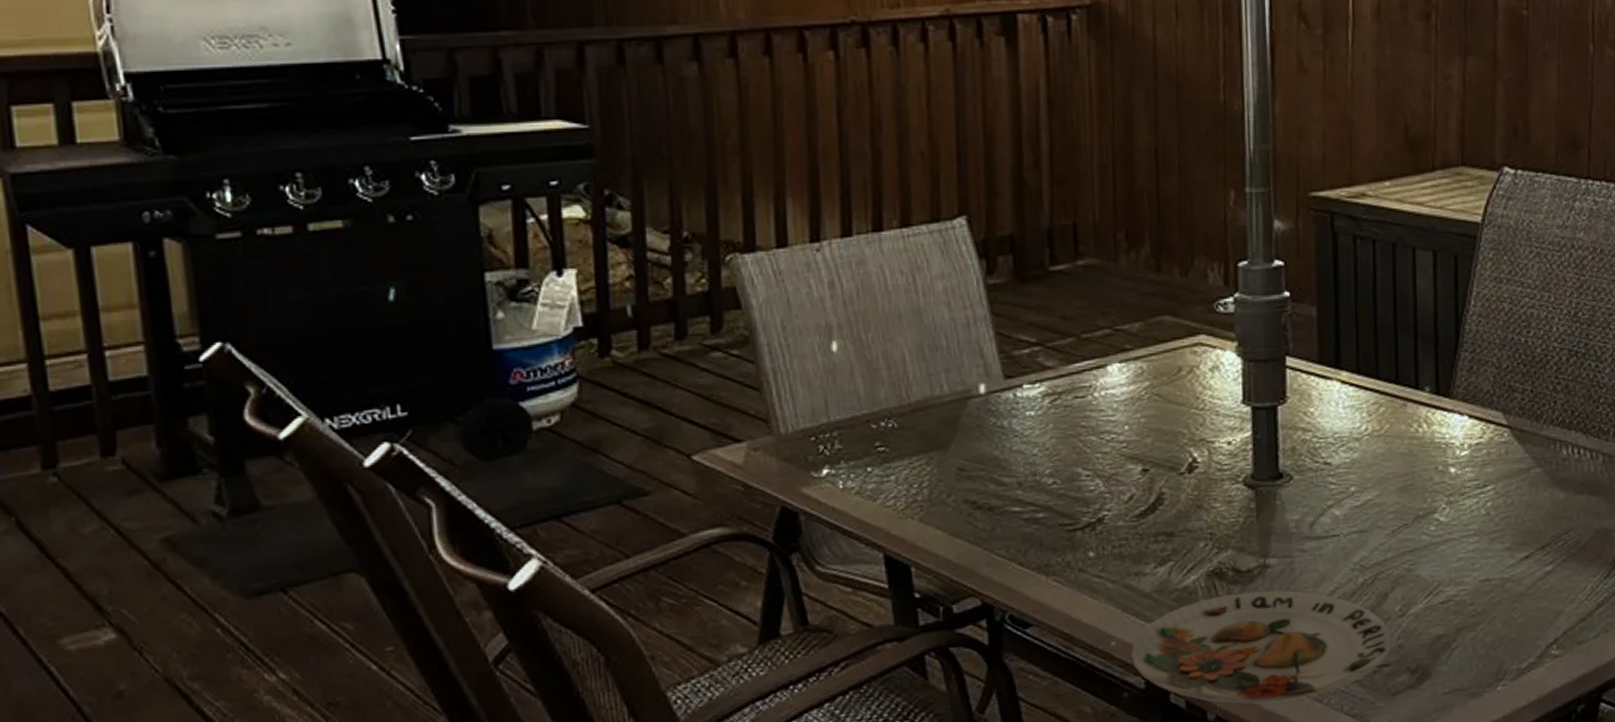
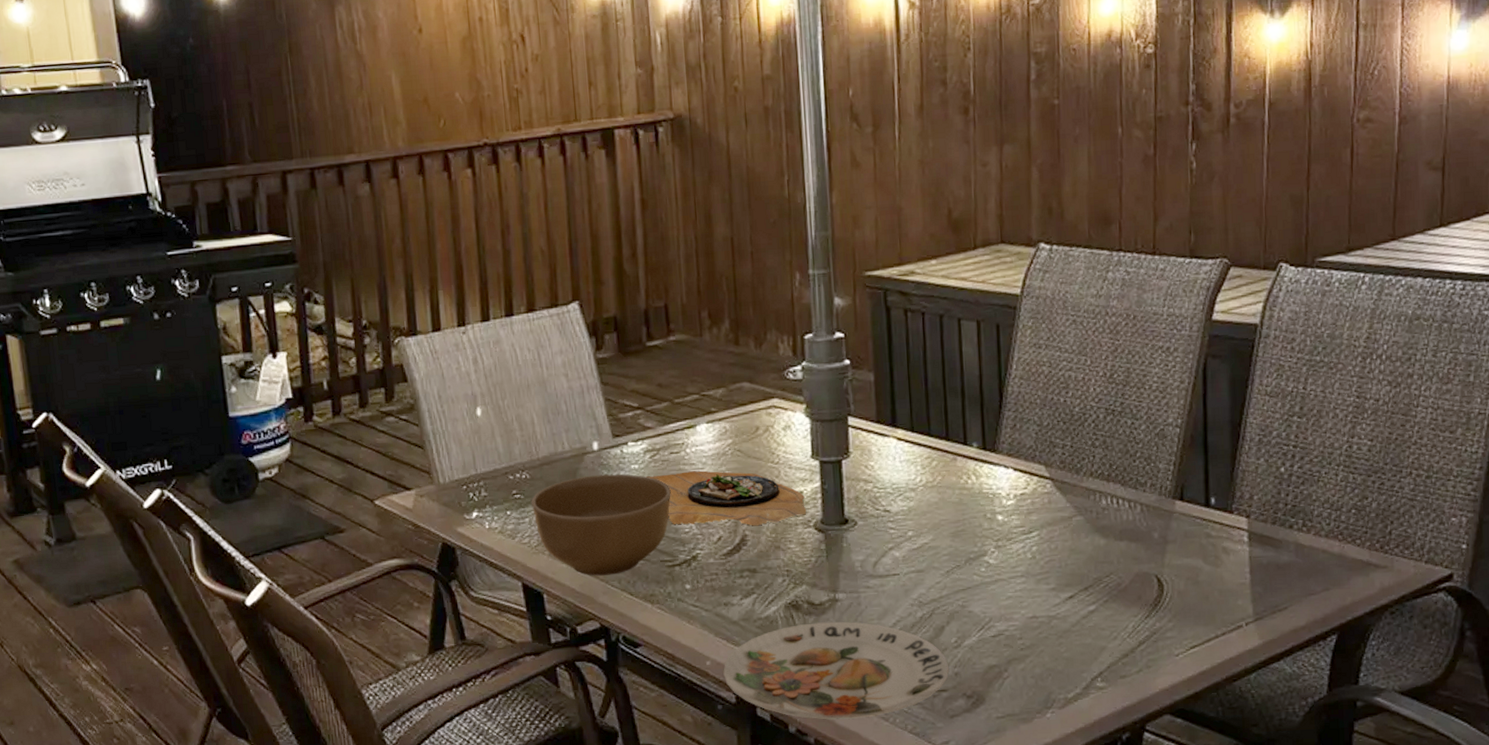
bowl: none [898,422,1074,544] -> present [531,474,671,576]
platter: none [1044,417,1235,483] -> present [646,470,807,526]

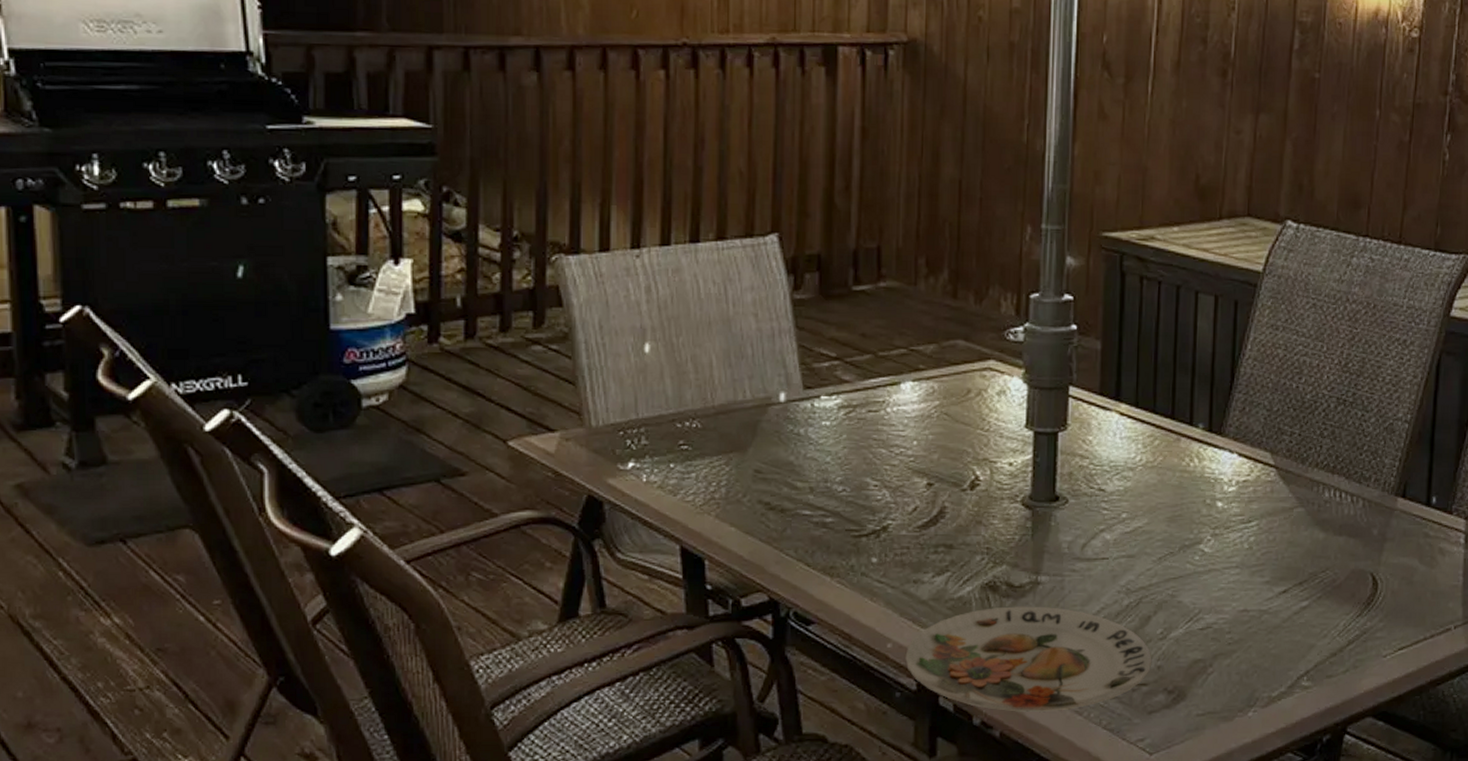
bowl: present [531,474,671,576] -> none [700,430,865,543]
platter: present [646,470,807,526] -> none [838,432,1015,498]

